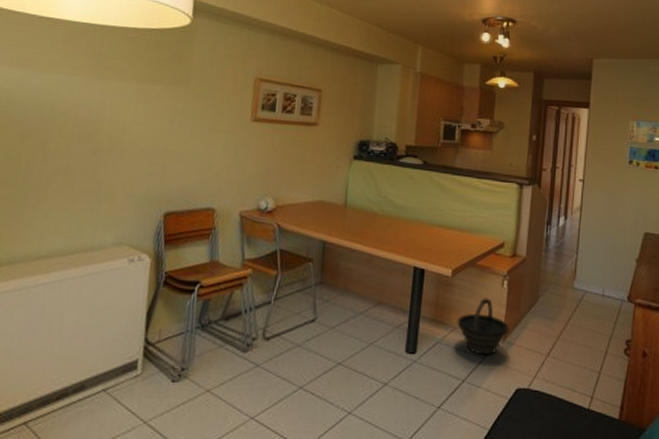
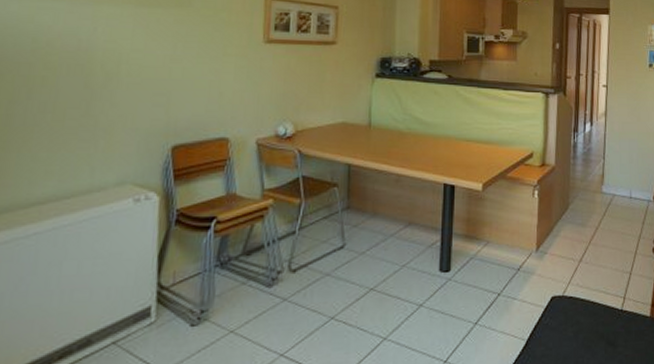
bucket: present [457,298,509,356] -> none [490,209,542,267]

